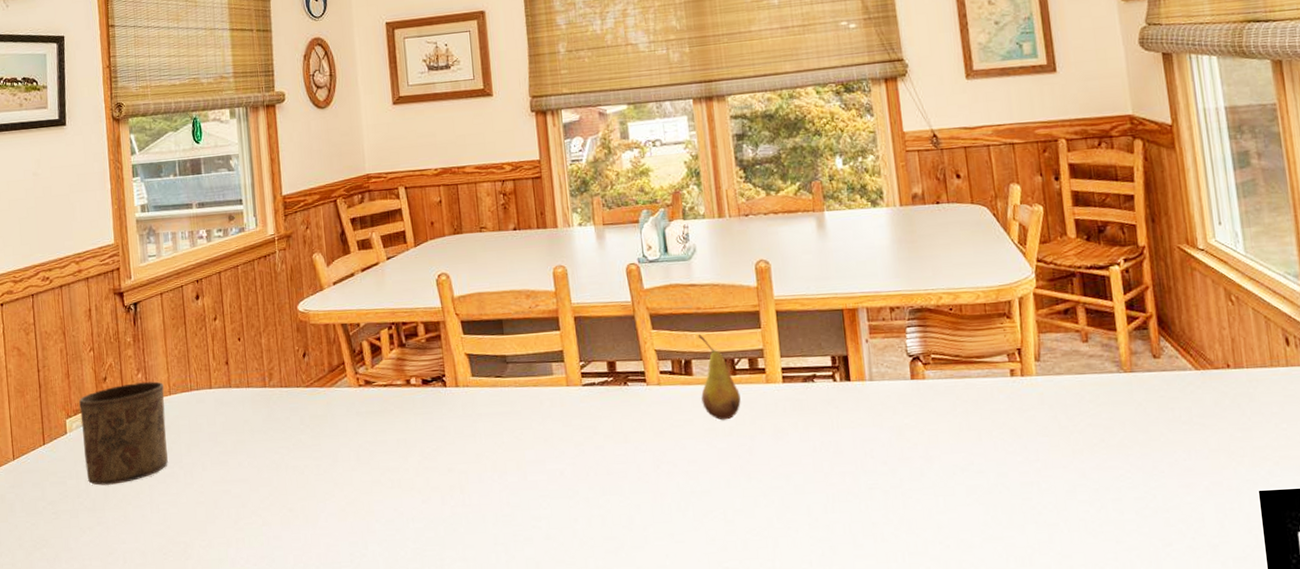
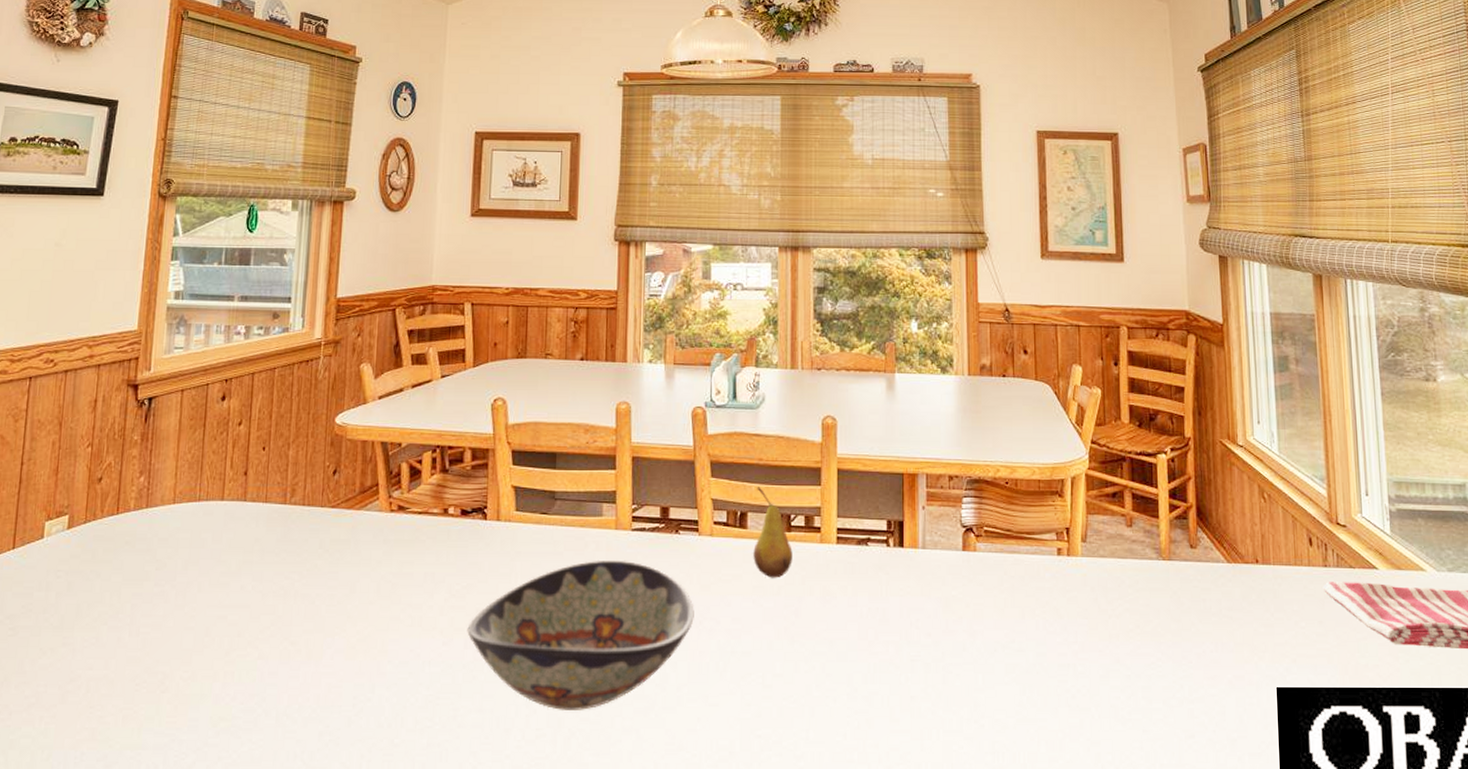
cup: present [79,381,168,486] -> none [59,487,168,601]
decorative bowl: none [442,414,652,555] -> present [467,560,694,710]

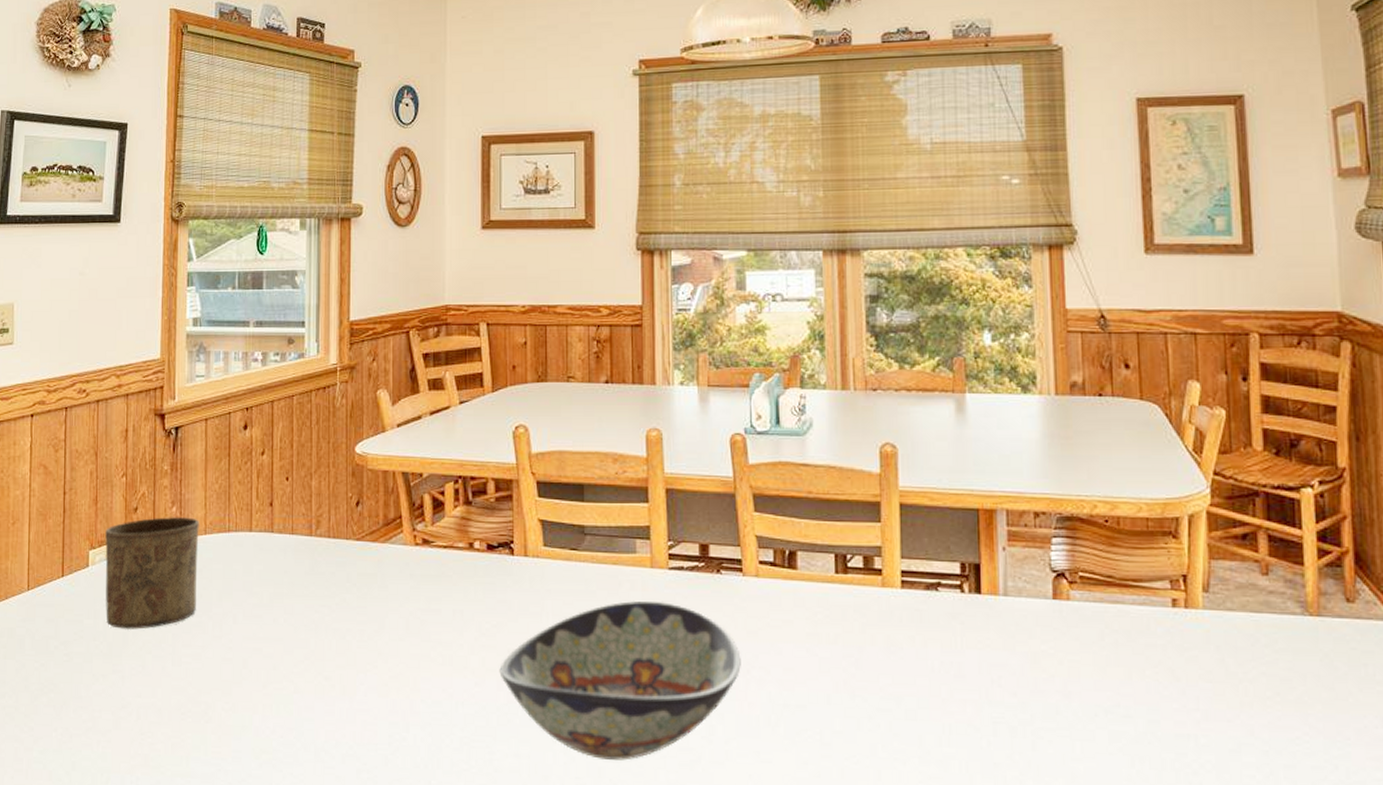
cup: none [59,487,168,601] -> present [105,517,199,629]
fruit: present [753,487,793,578] -> none [805,523,850,625]

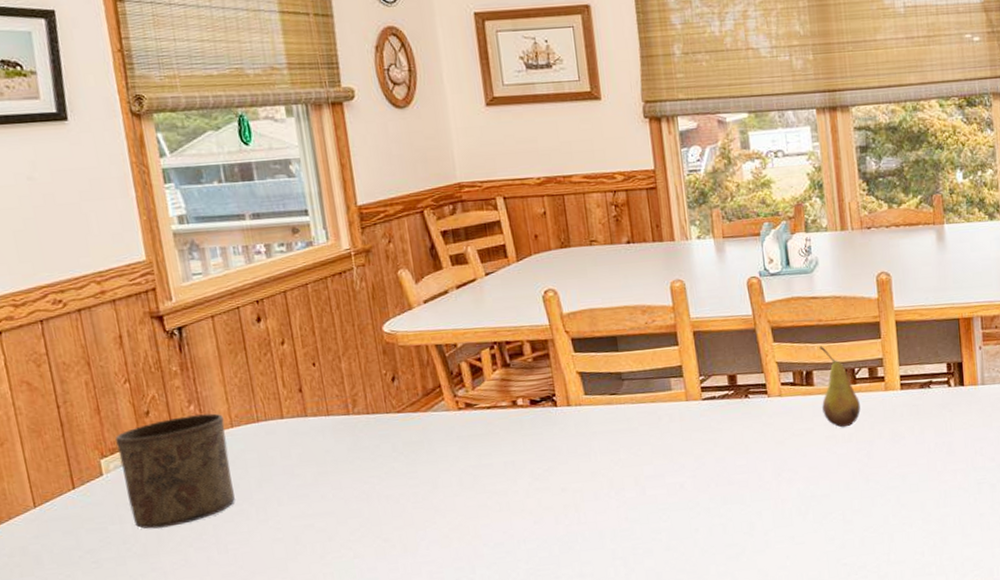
decorative bowl: present [499,600,741,760] -> none [555,427,773,566]
fruit: none [805,523,850,625] -> present [819,346,861,428]

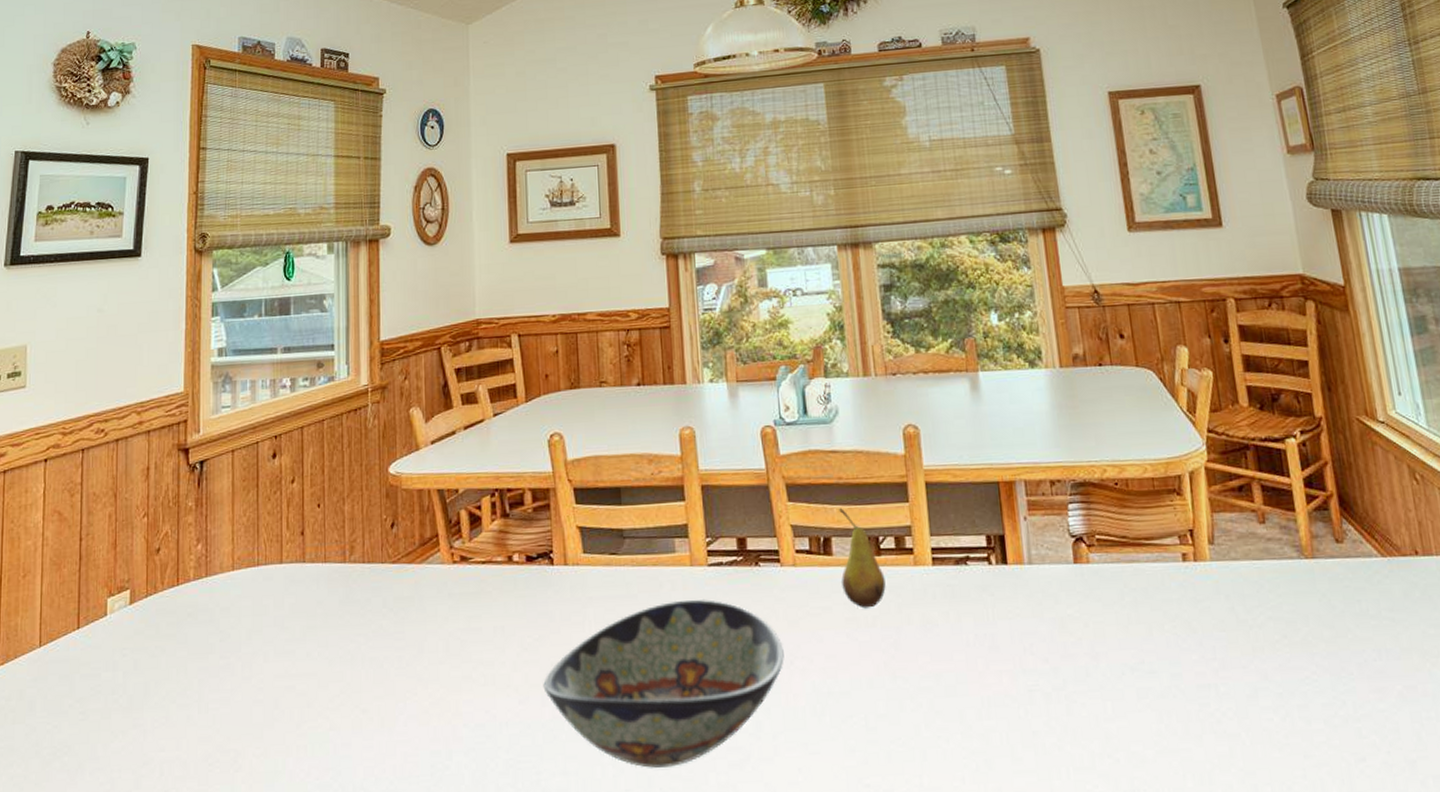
cup: present [115,413,235,529] -> none [125,554,226,679]
decorative bowl: none [555,427,773,566] -> present [543,598,784,768]

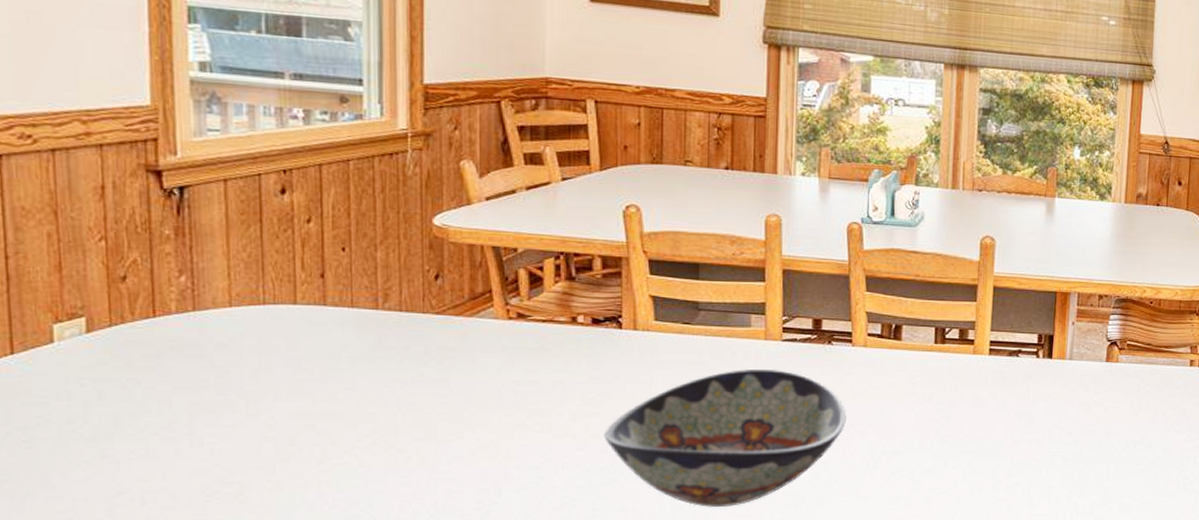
fruit: present [839,508,886,609] -> none [907,301,946,386]

